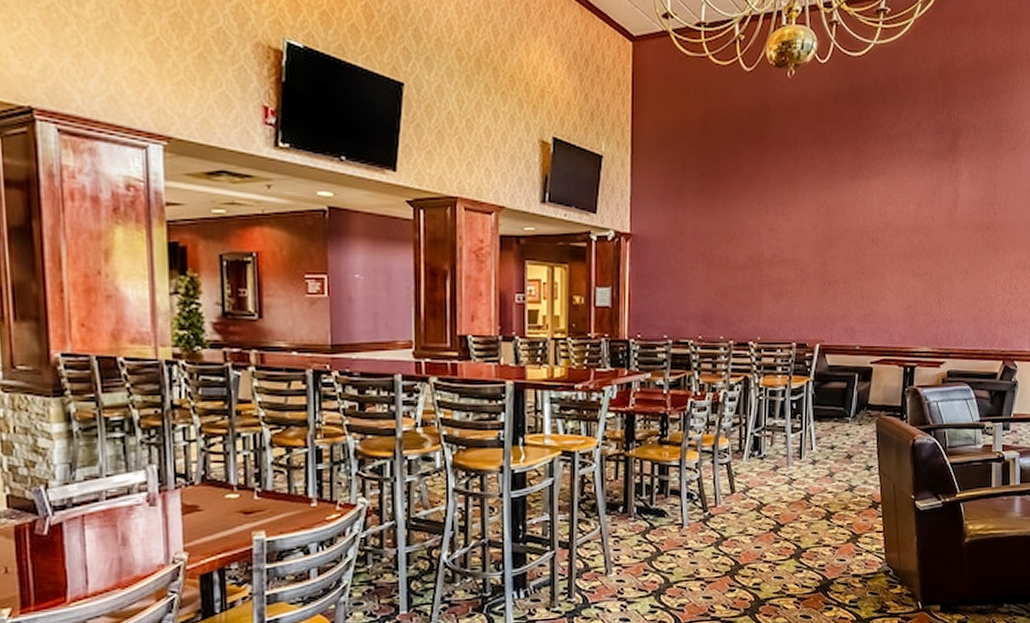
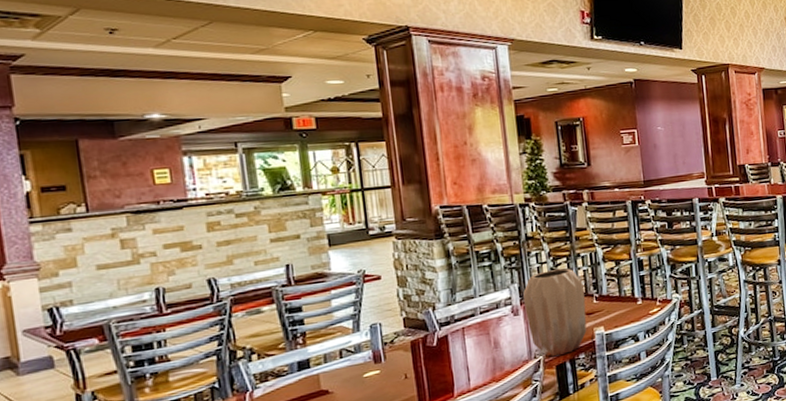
vase: none [162,451,244,564] -> present [522,268,587,357]

